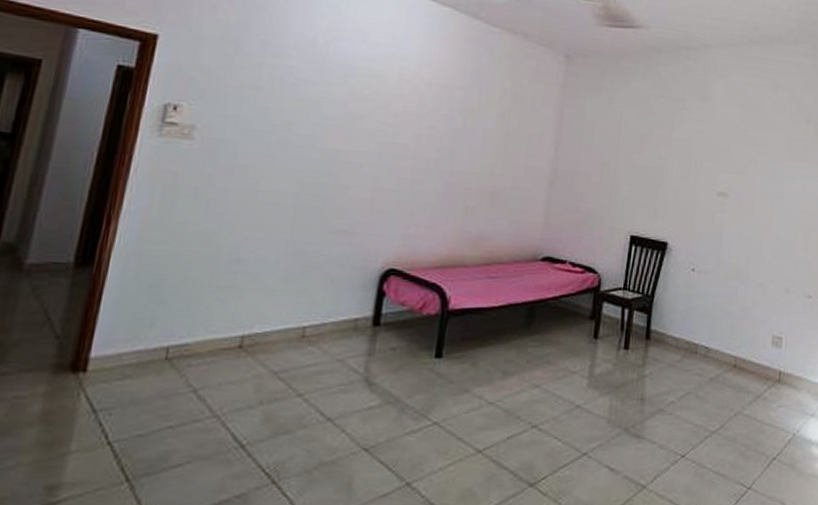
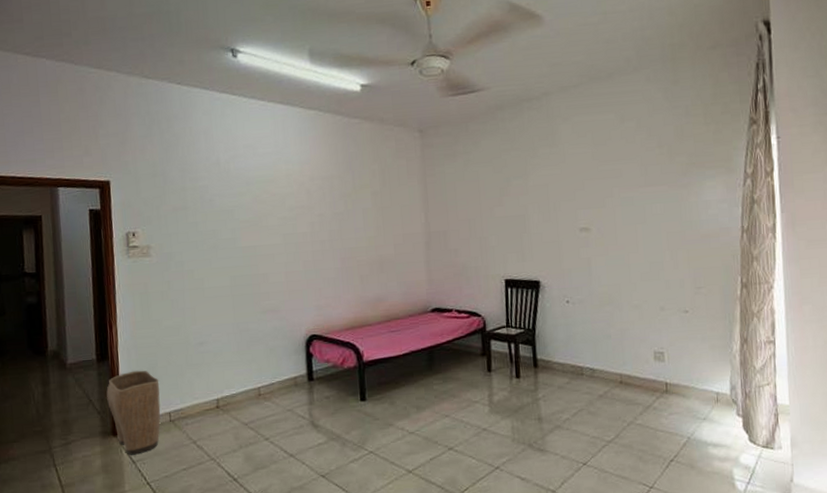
laundry basket: none [75,285,163,401] -> present [106,370,161,455]

